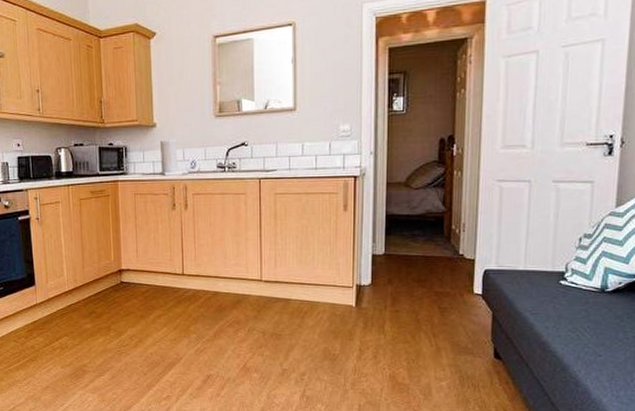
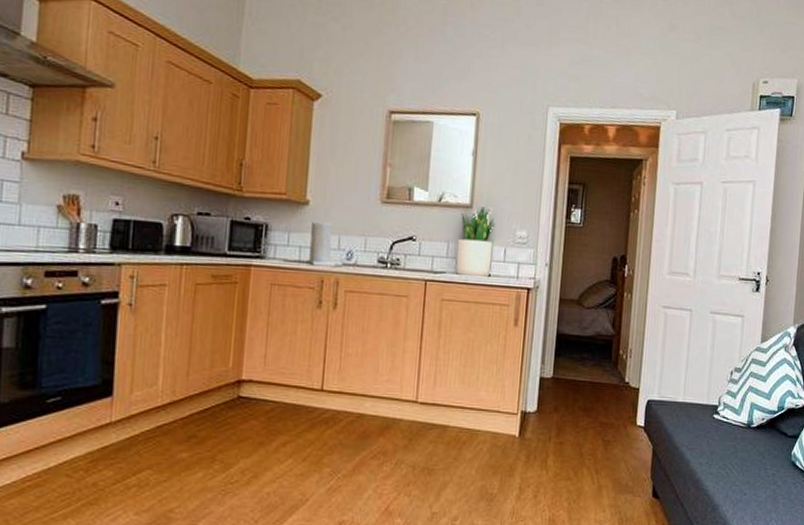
planter: none [285,107,318,172] -> present [455,206,495,278]

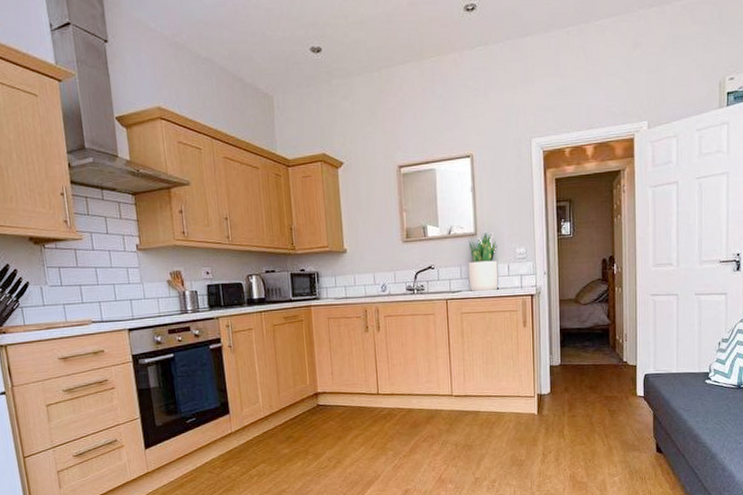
paper towel: present [306,221,343,268] -> none [351,264,380,300]

